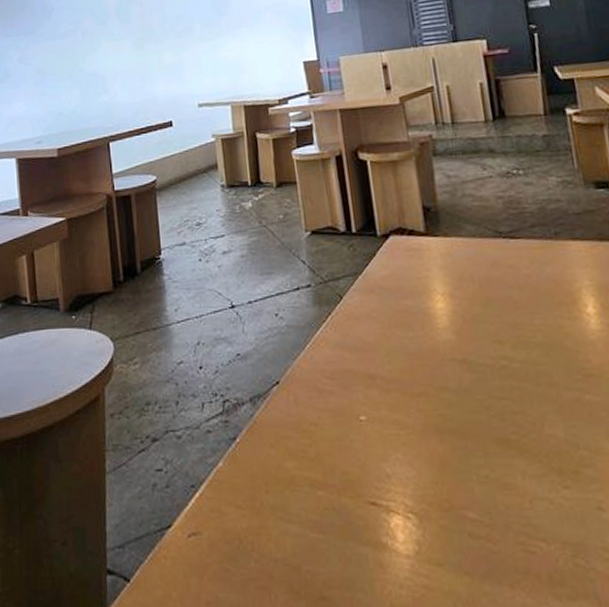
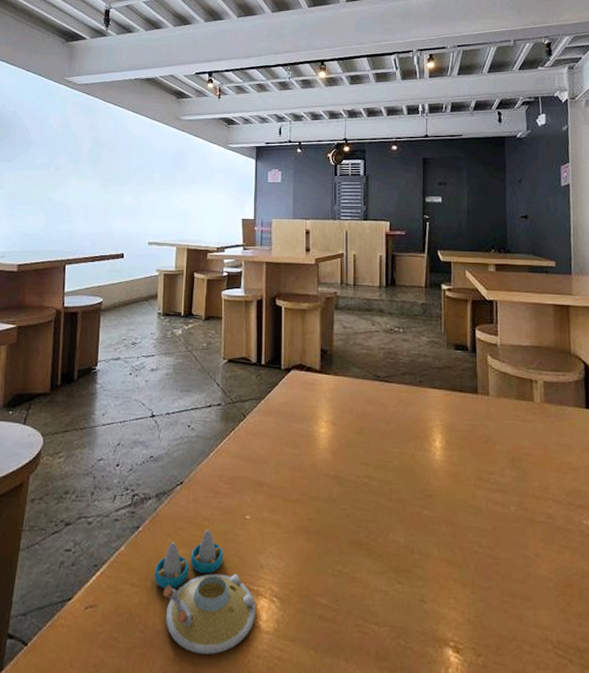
salt and pepper shaker set: none [260,435,391,585] -> present [154,529,257,654]

